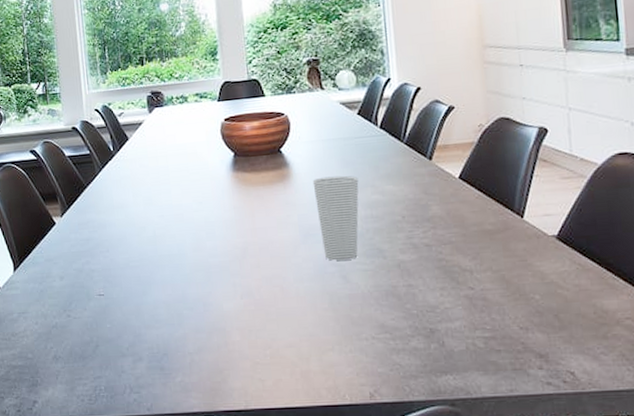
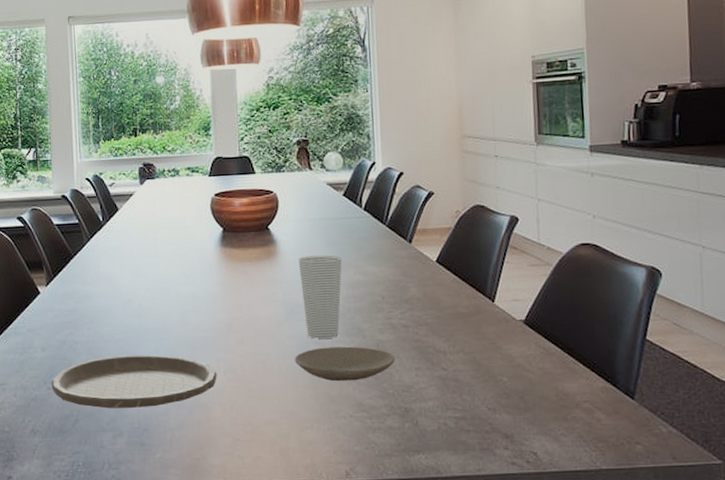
plate: none [70,281,234,335] -> present [51,354,217,409]
plate: none [313,267,419,303] -> present [295,346,396,382]

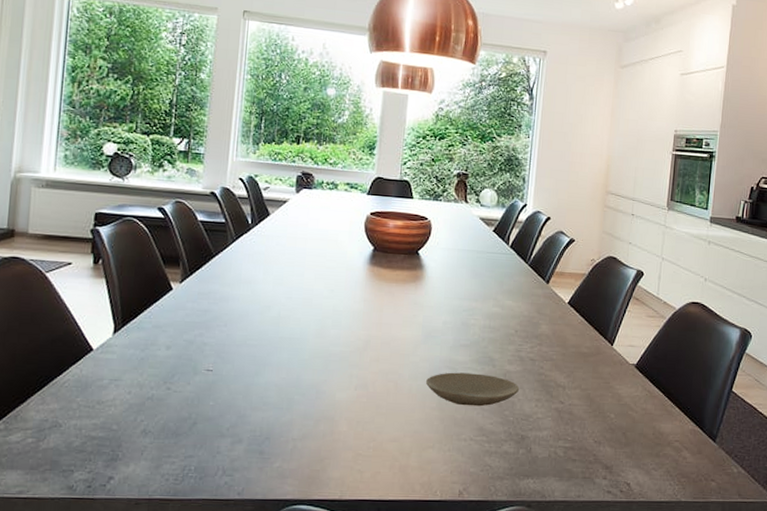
plate: present [51,354,217,409] -> none [171,361,348,416]
cup: present [298,255,342,339] -> none [441,284,484,364]

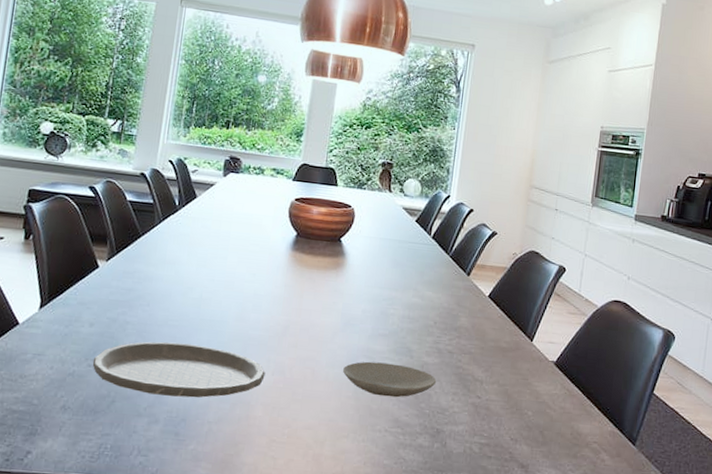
plate: none [171,361,348,416] -> present [92,341,265,398]

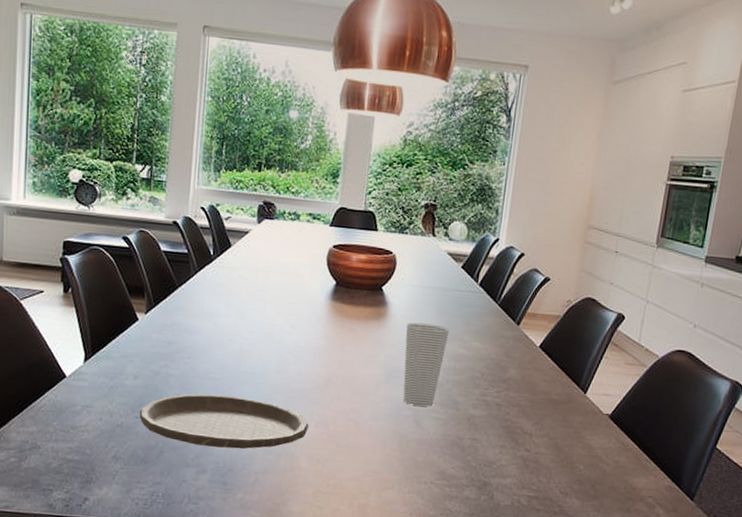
plate: present [343,361,437,398] -> none [387,414,484,450]
cup: none [358,272,404,354] -> present [402,322,450,406]

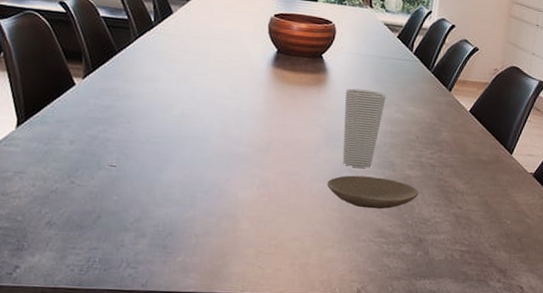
plate: present [139,394,309,449] -> none [75,158,250,213]
plate: none [387,414,484,450] -> present [327,175,419,209]

